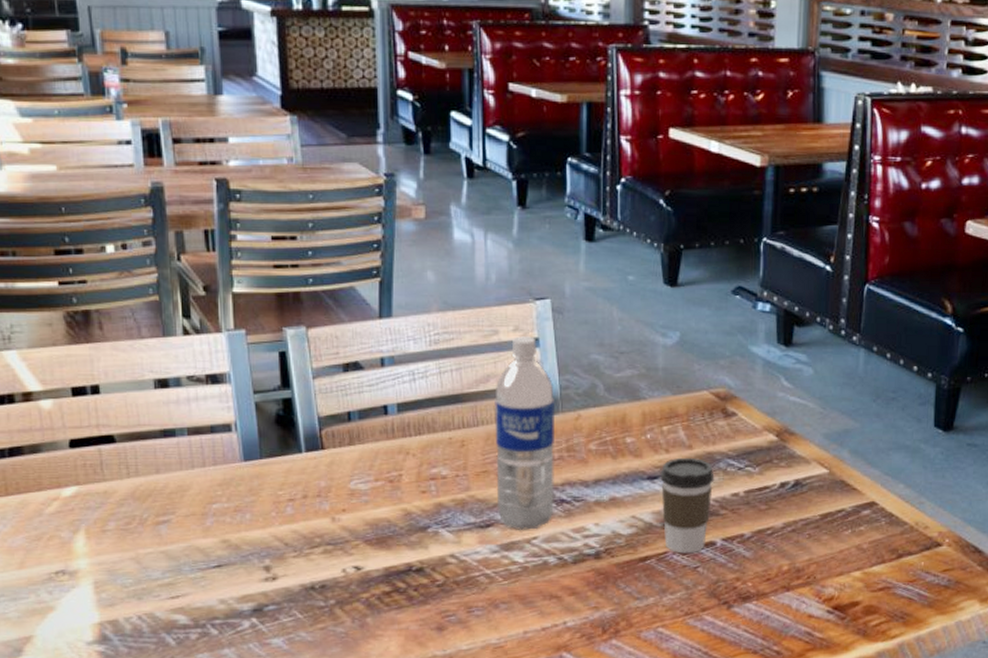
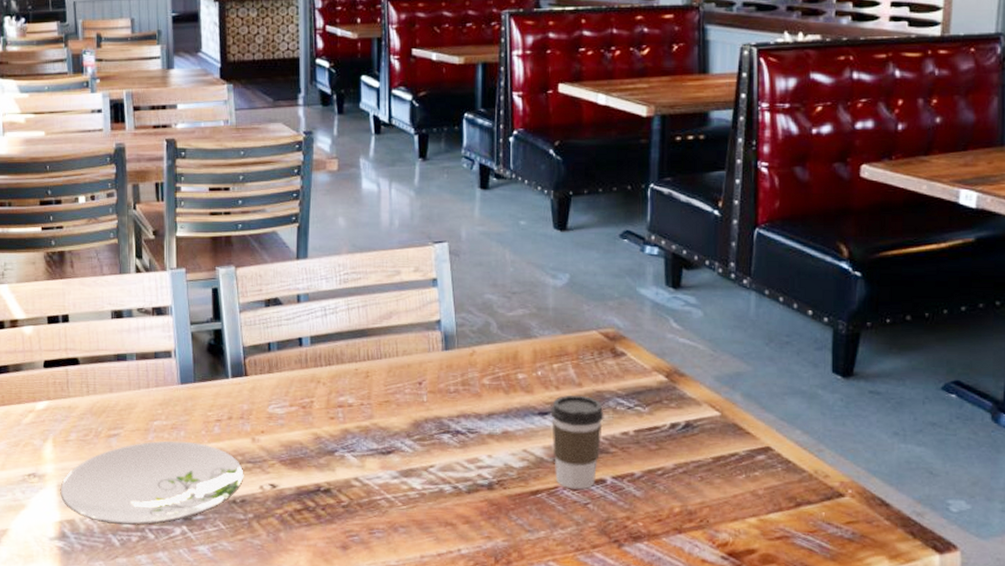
plate: none [97,525,323,621] -> present [60,440,244,525]
water bottle: present [495,336,554,530] -> none [396,276,451,459]

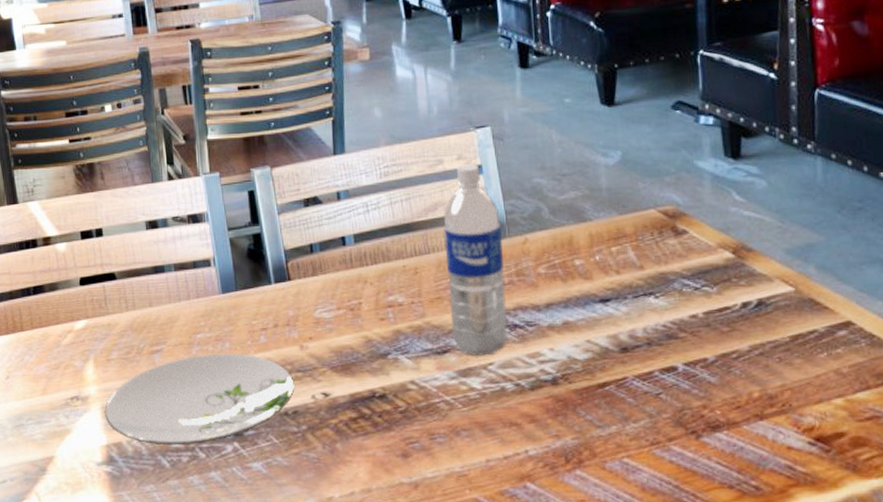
water bottle: none [396,276,451,459] -> present [443,164,508,356]
coffee cup: present [550,394,604,490] -> none [612,278,670,379]

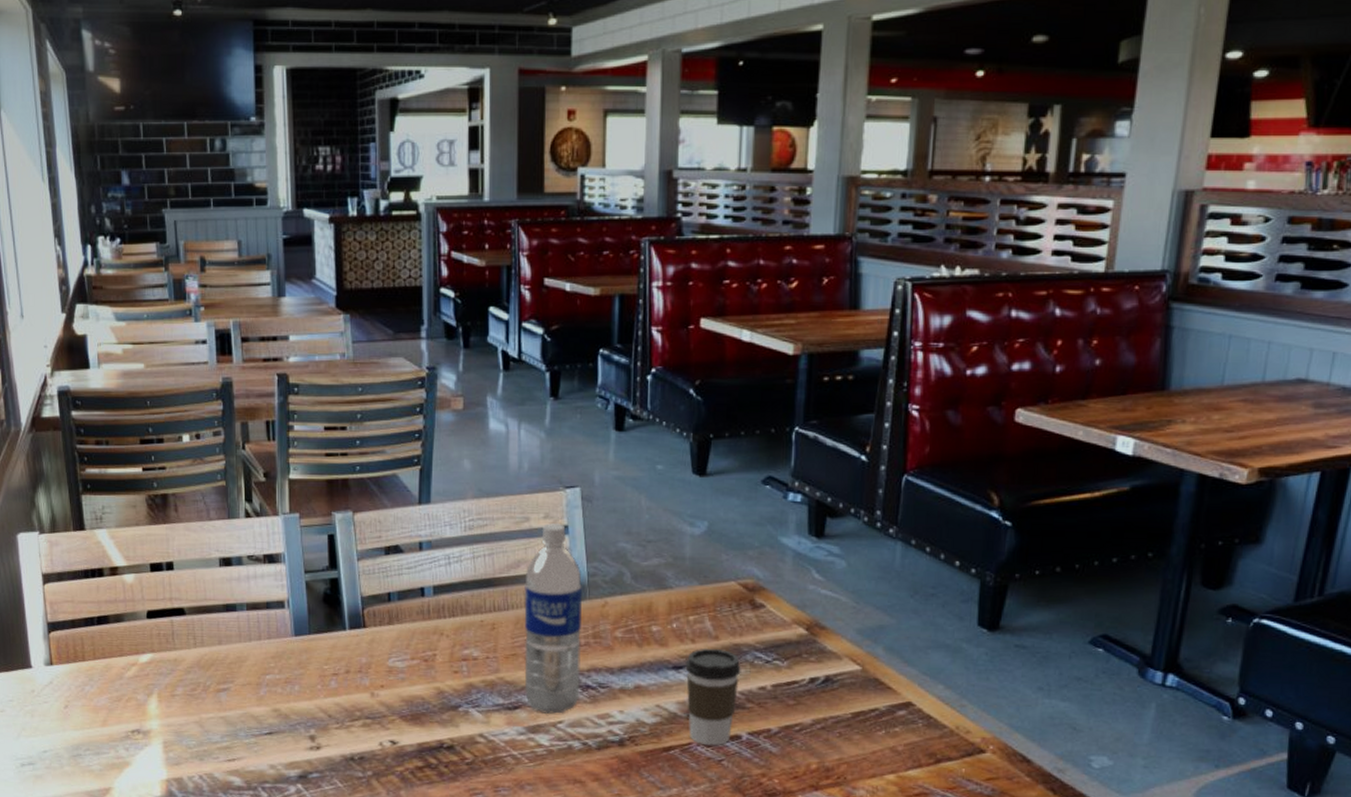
plate: present [104,353,295,444] -> none [166,695,363,784]
coffee cup: none [612,278,670,379] -> present [685,648,741,746]

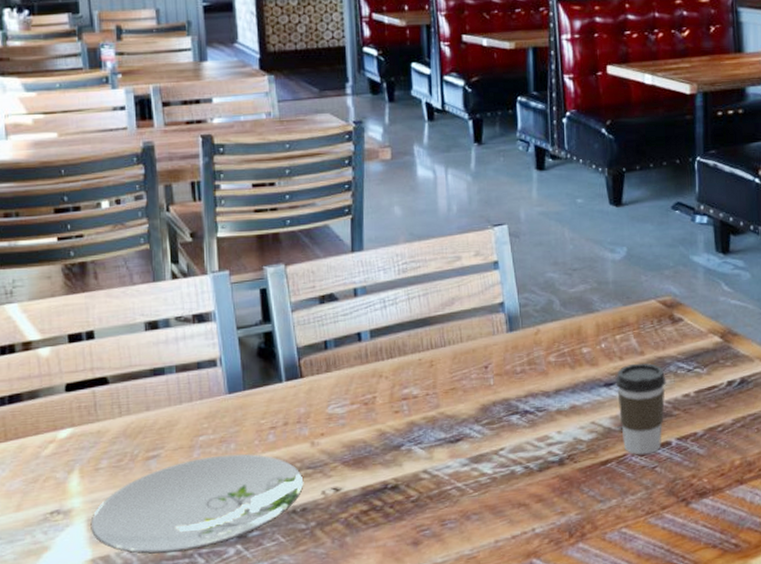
plate: none [166,695,363,784] -> present [90,453,304,554]
water bottle: present [524,523,582,714] -> none [460,260,519,443]

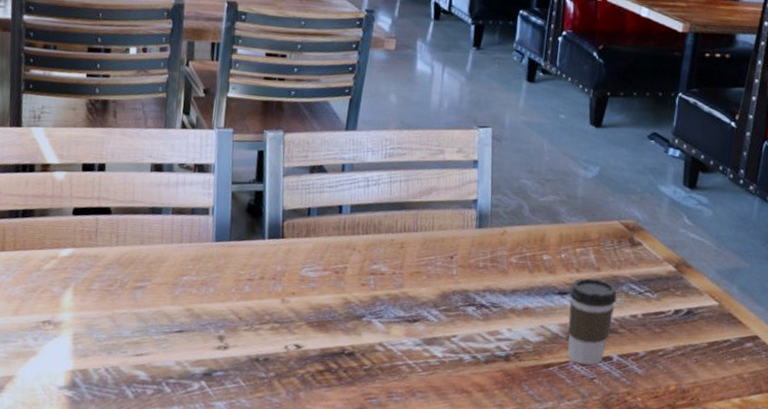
plate: present [90,453,304,554] -> none [75,296,270,379]

